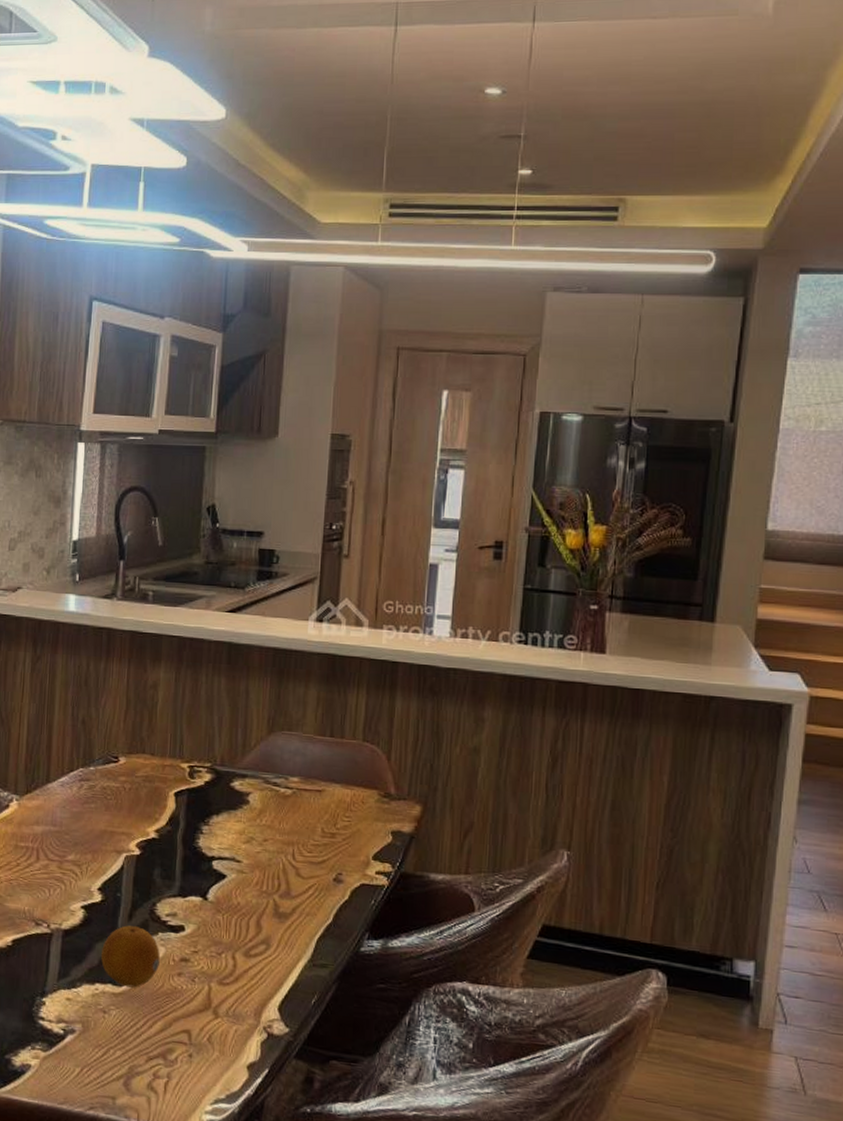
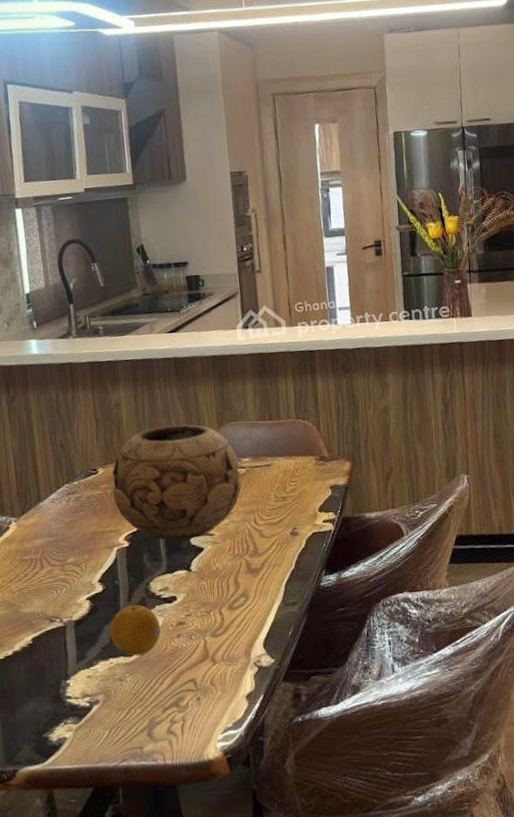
decorative bowl: none [131,720,285,861] -> present [112,424,242,540]

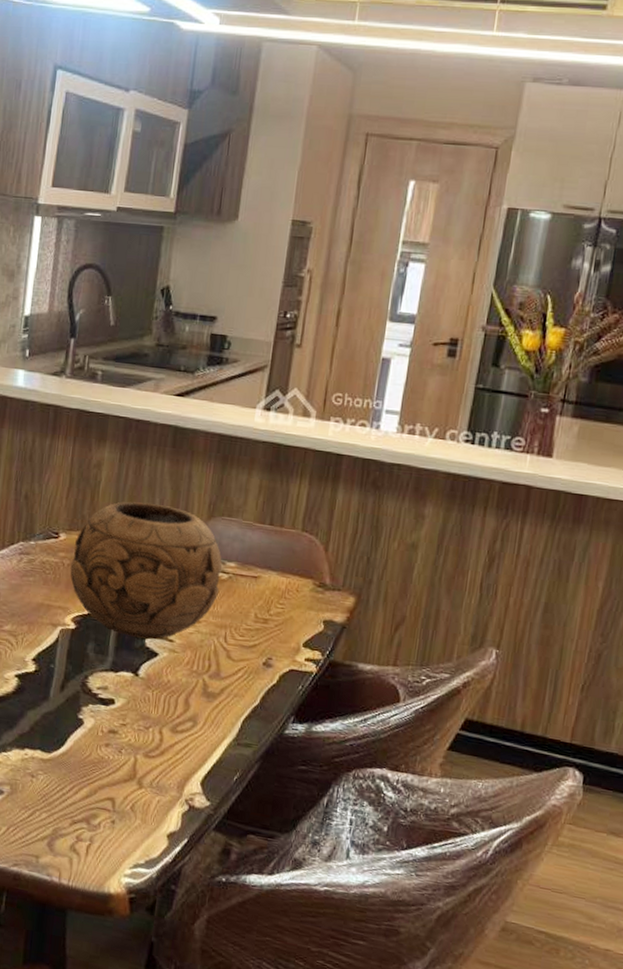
fruit: present [110,605,161,656] -> none [31,696,90,755]

